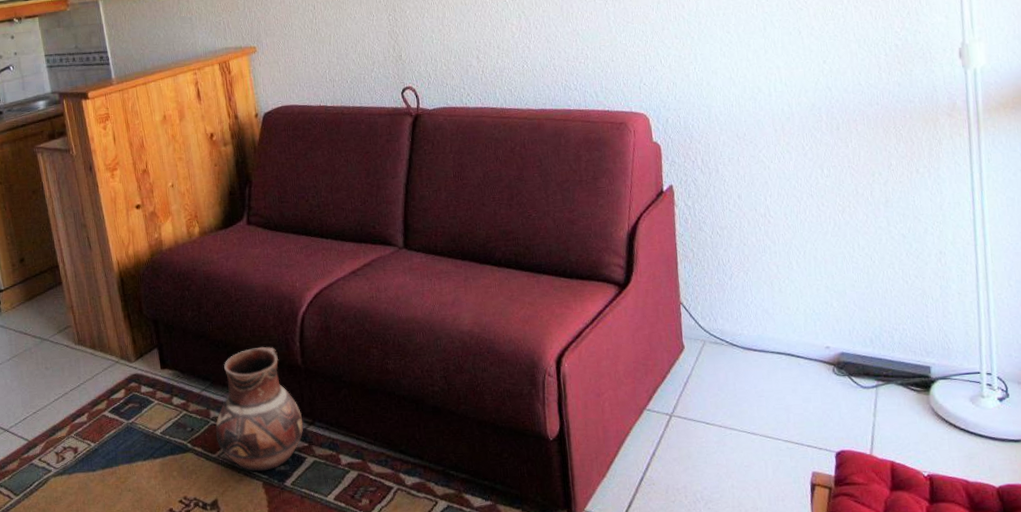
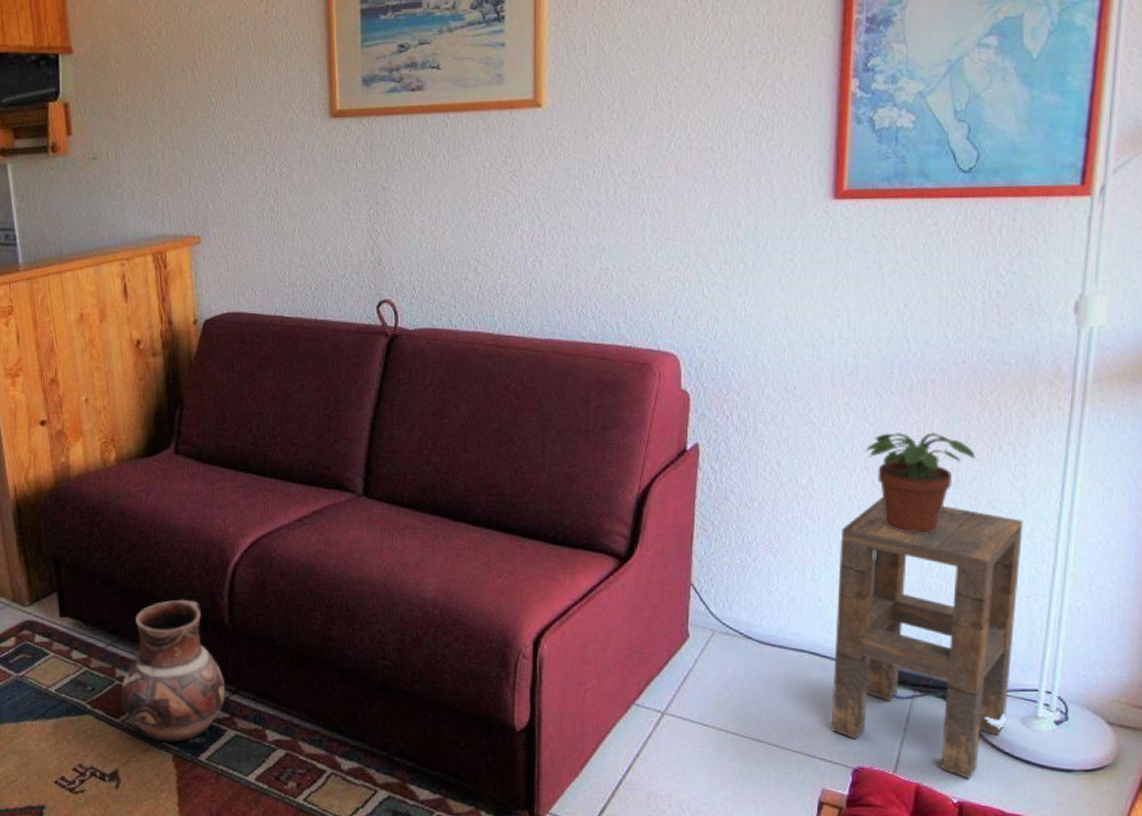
side table: none [798,218,957,455] -> present [831,496,1023,779]
potted plant: none [808,162,899,247] -> present [865,432,976,534]

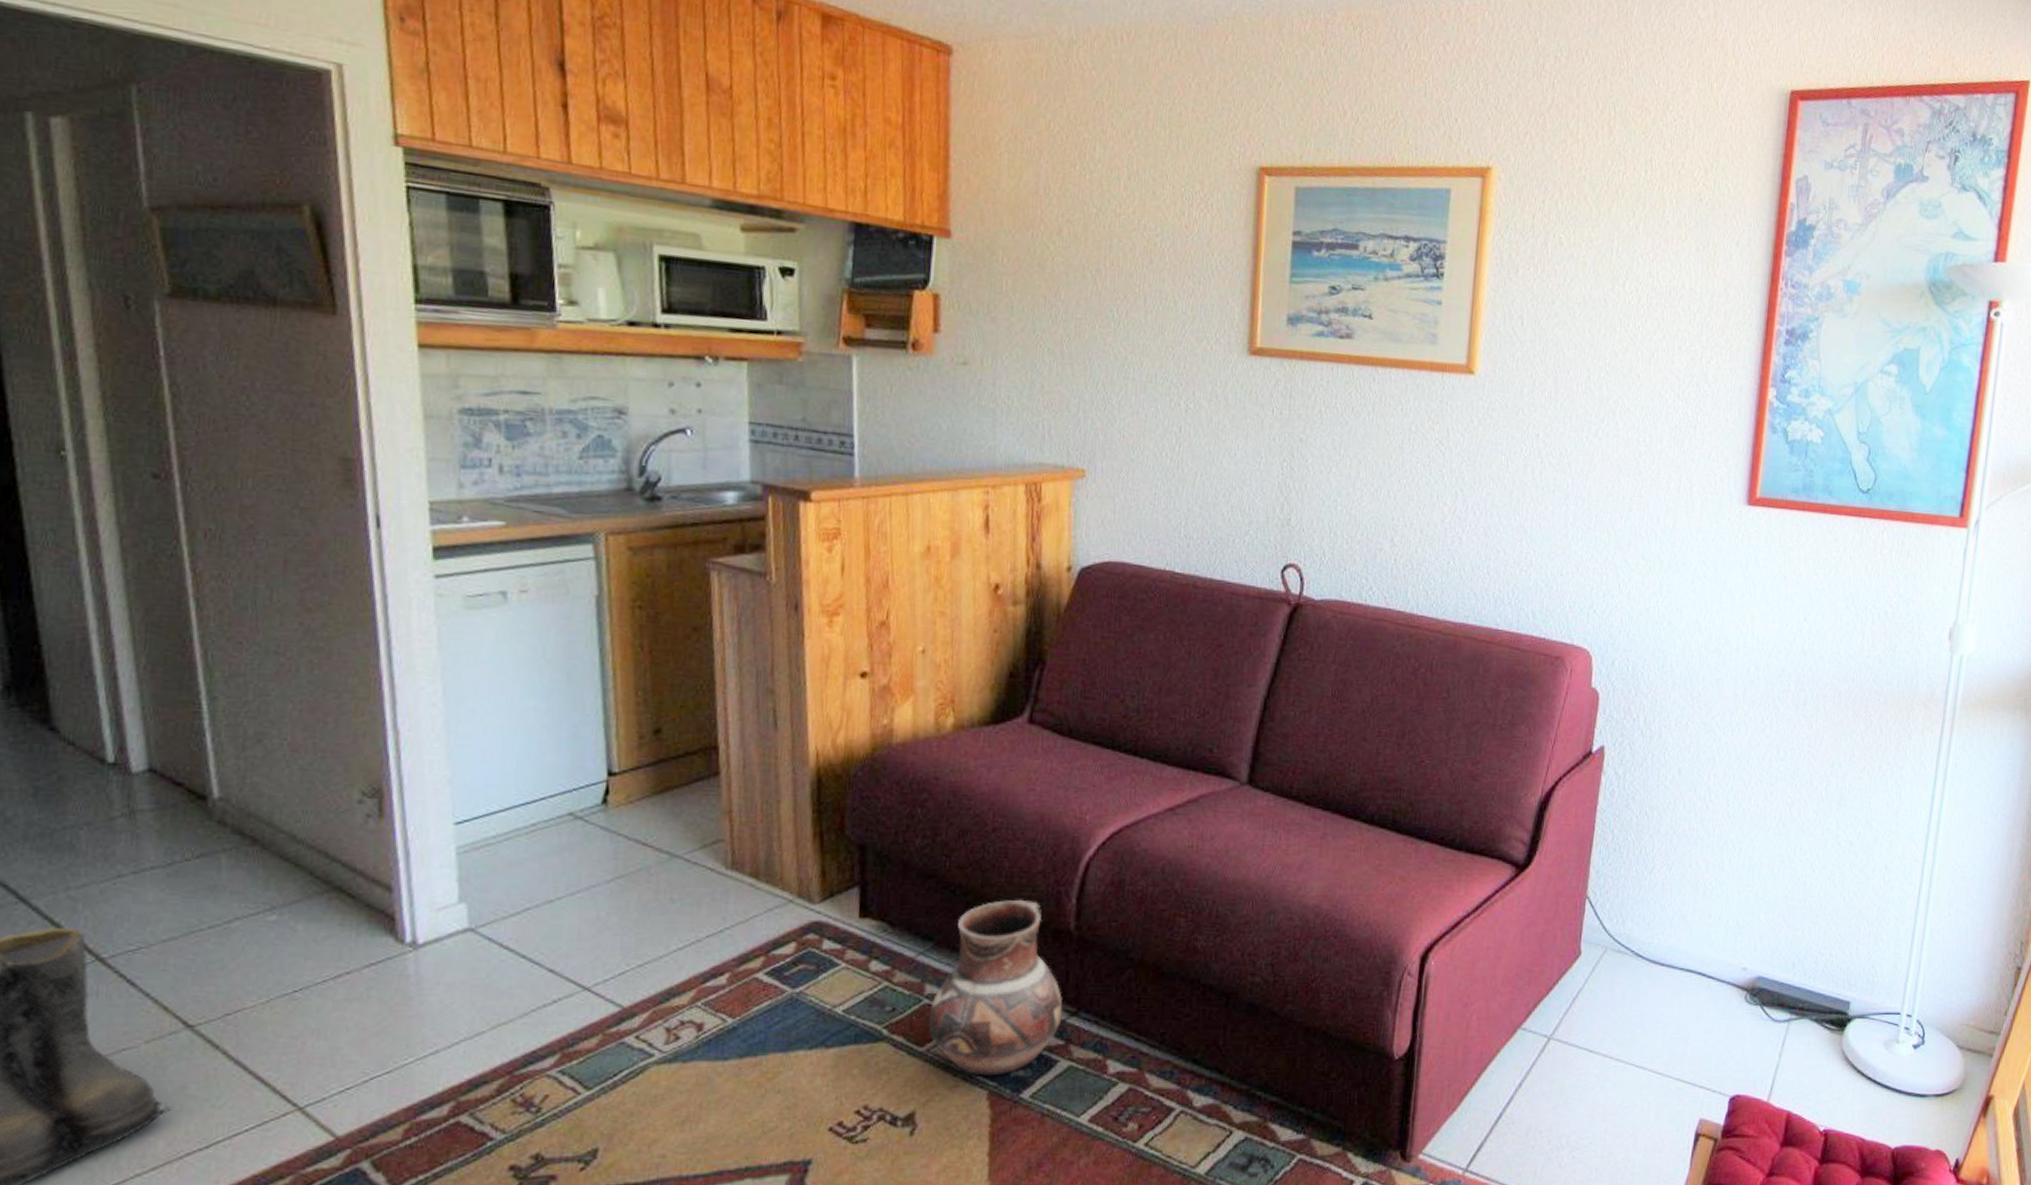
side table: present [831,496,1023,779] -> none [1711,811,1896,1106]
potted plant: present [865,432,976,534] -> none [1761,746,1858,851]

